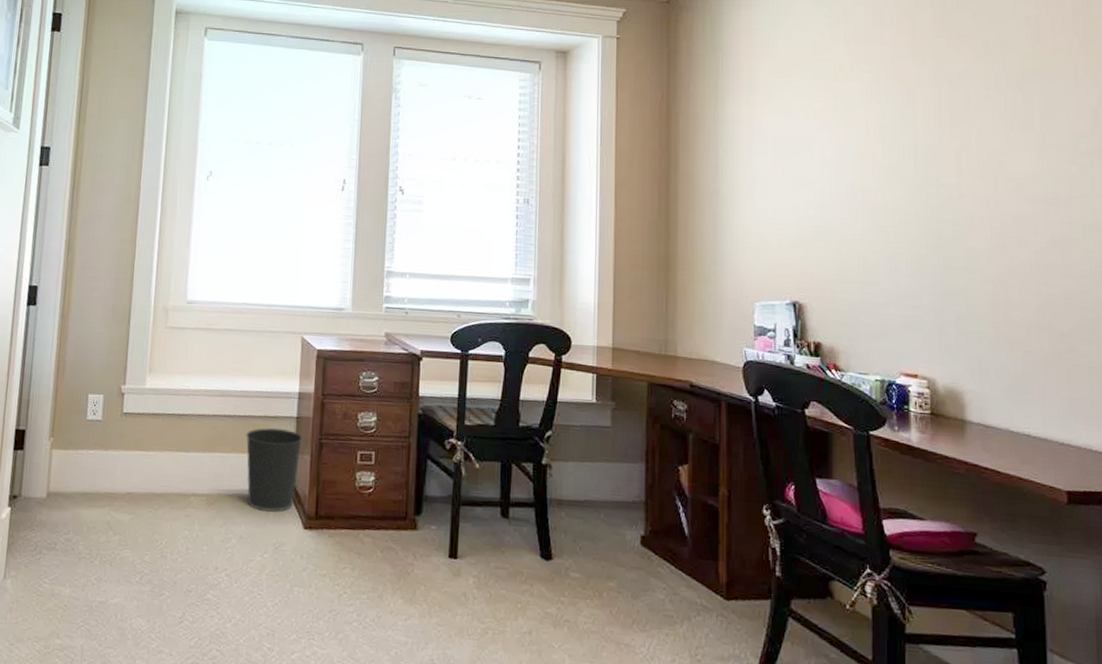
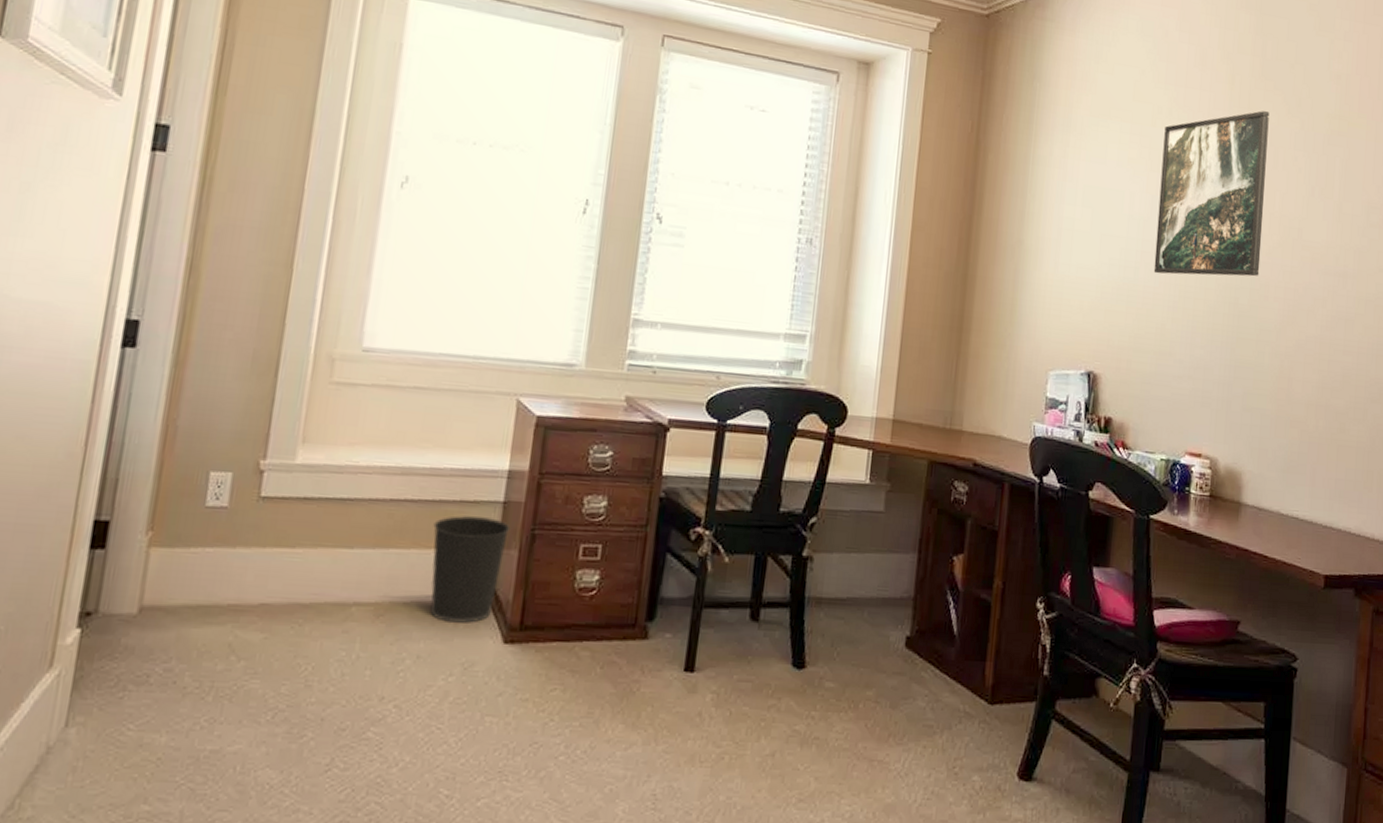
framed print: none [848,56,961,212] -> present [1153,110,1270,277]

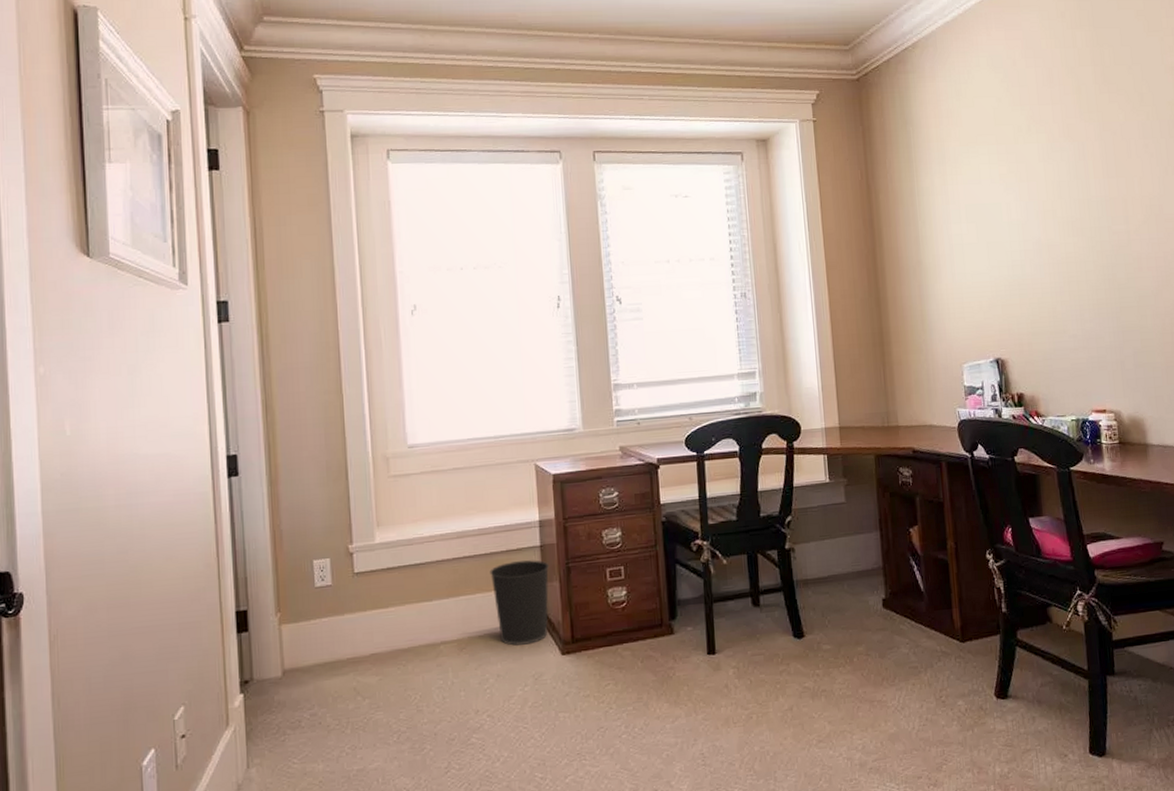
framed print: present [1153,110,1270,277] -> none [1027,110,1131,267]

